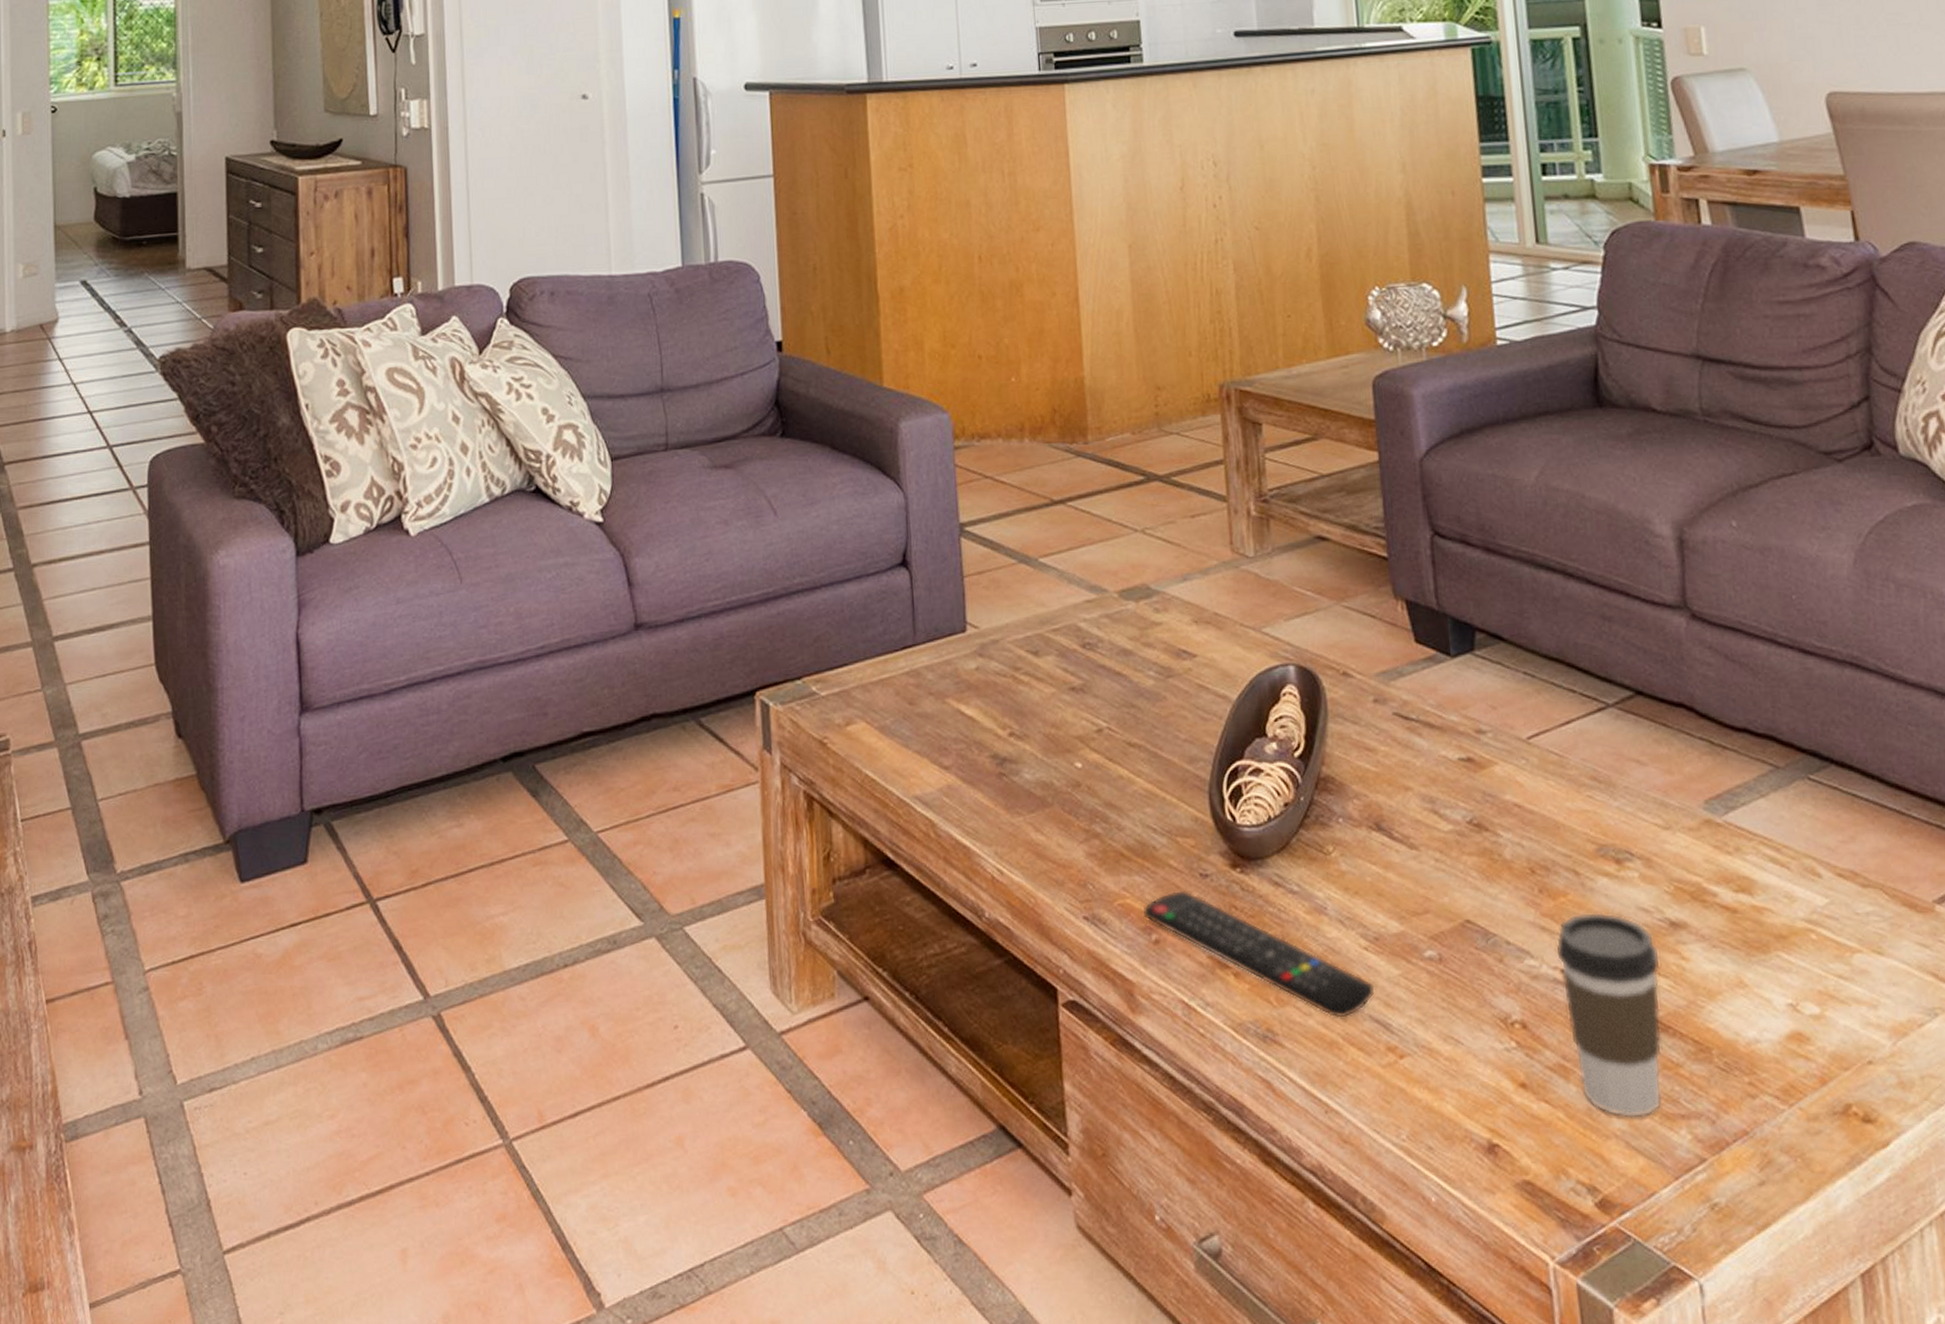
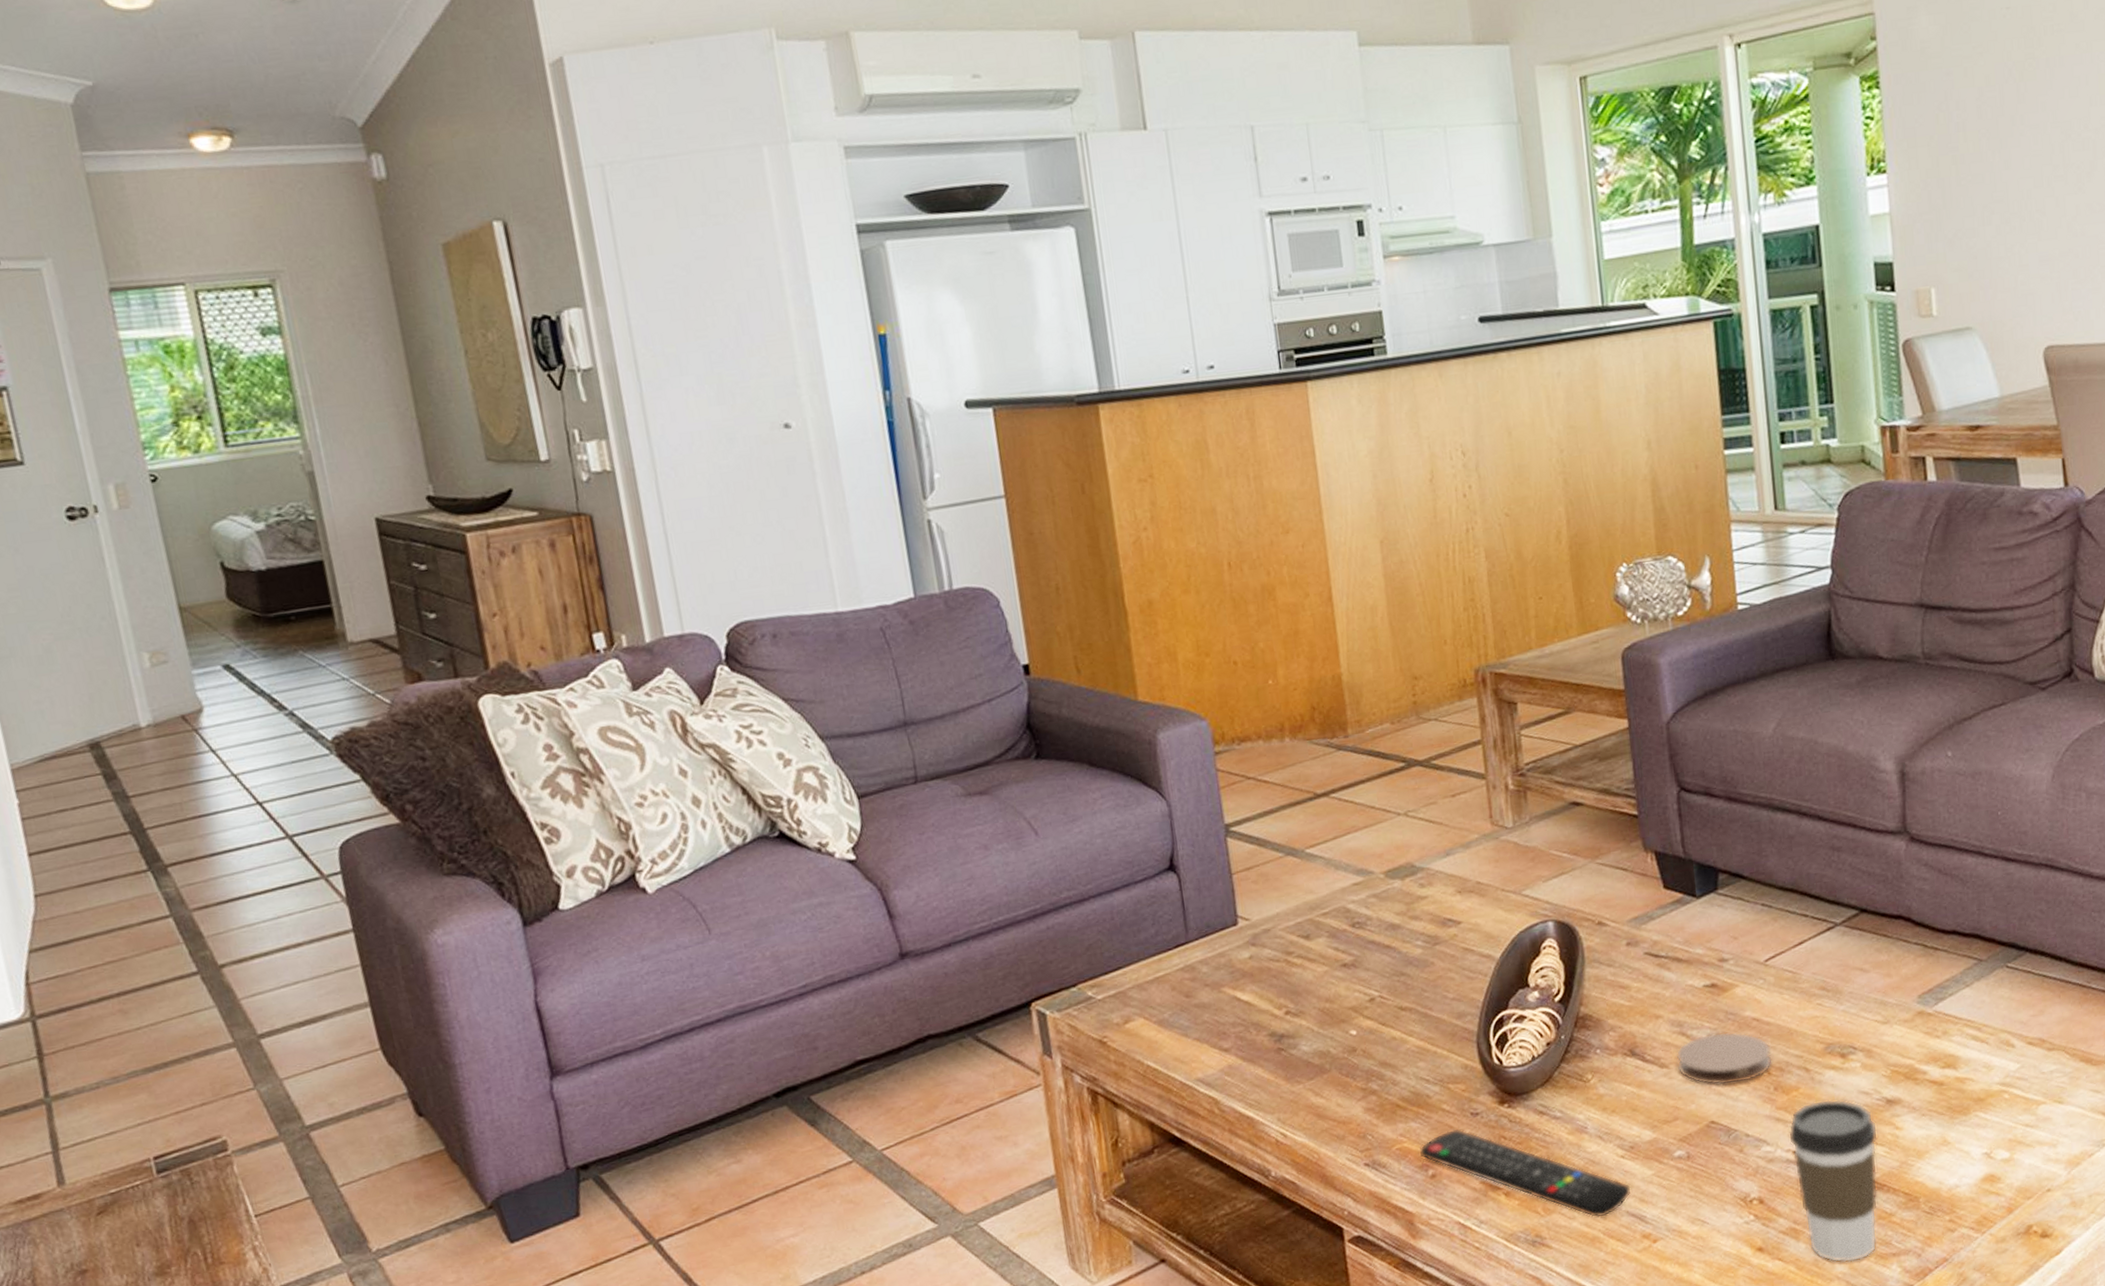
coaster: none [1427,815,1537,879] -> present [1676,1032,1772,1085]

